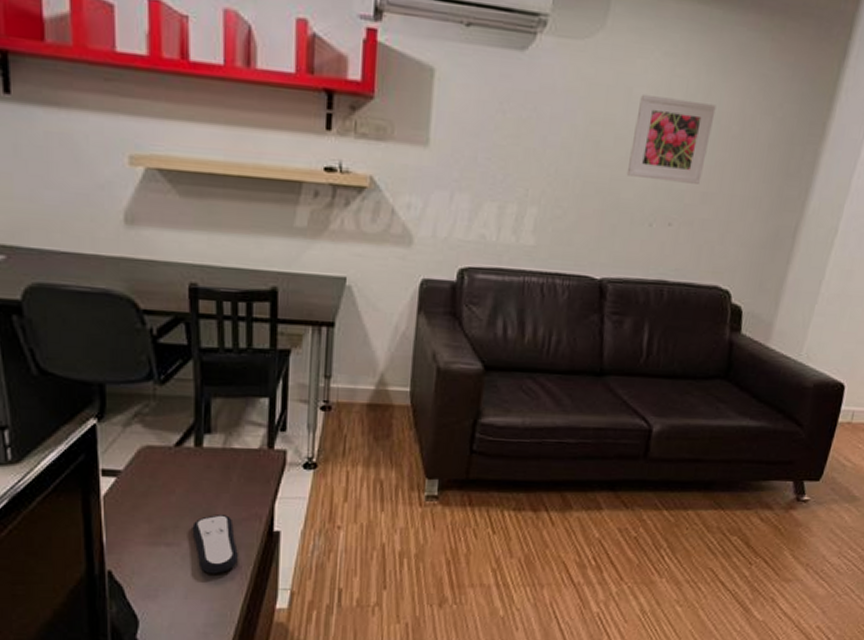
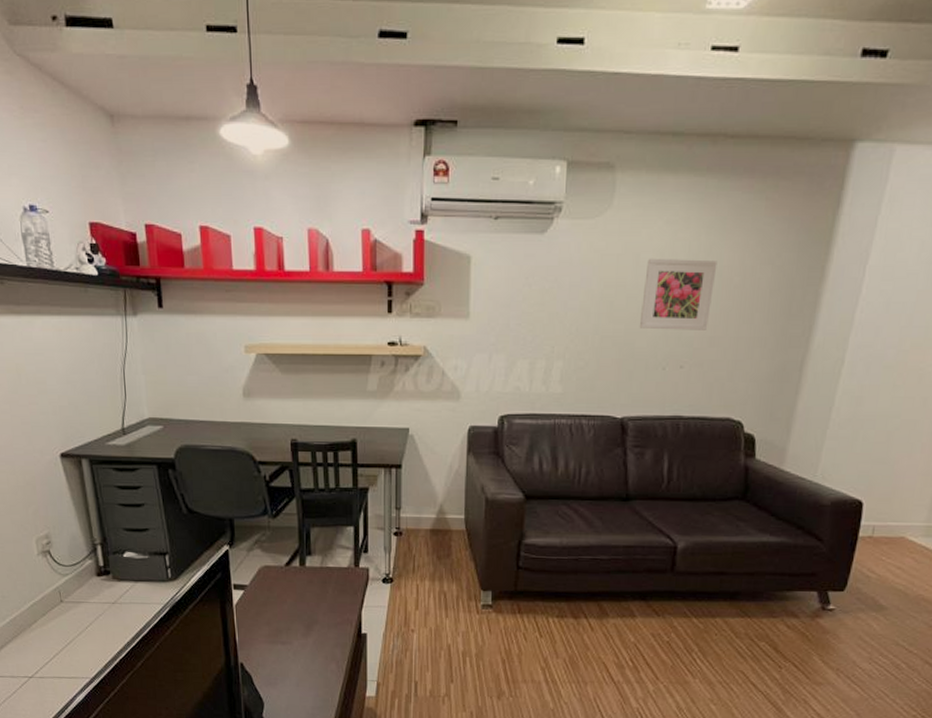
remote control: present [192,515,238,574] -> none [300,620,335,667]

